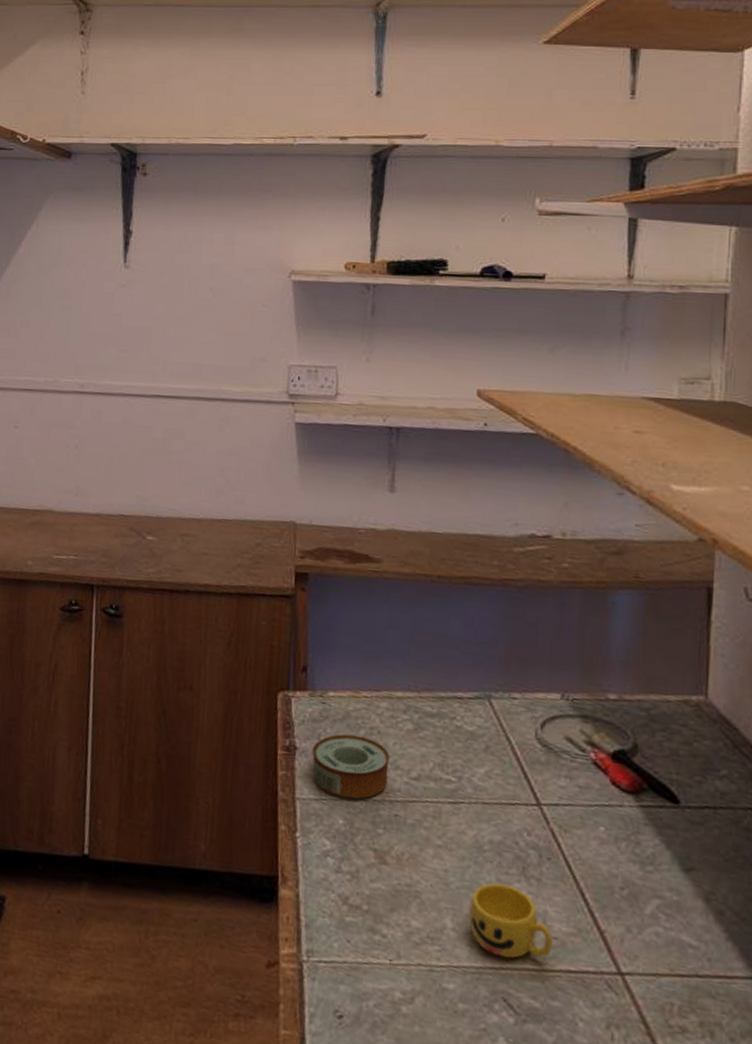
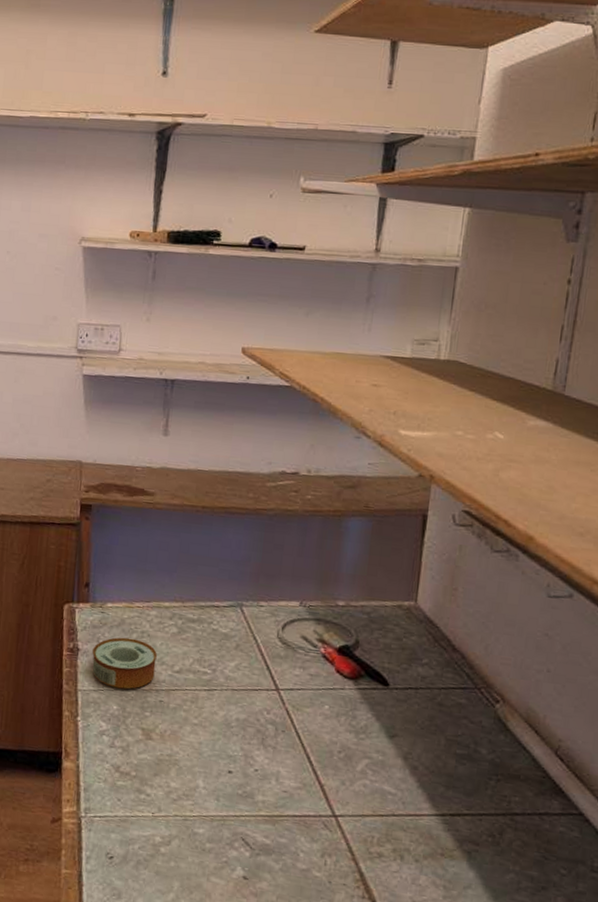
cup: present [469,882,553,959] -> none [217,751,283,809]

